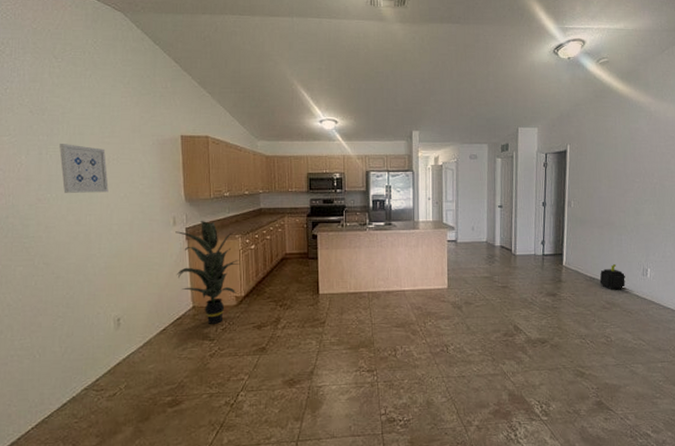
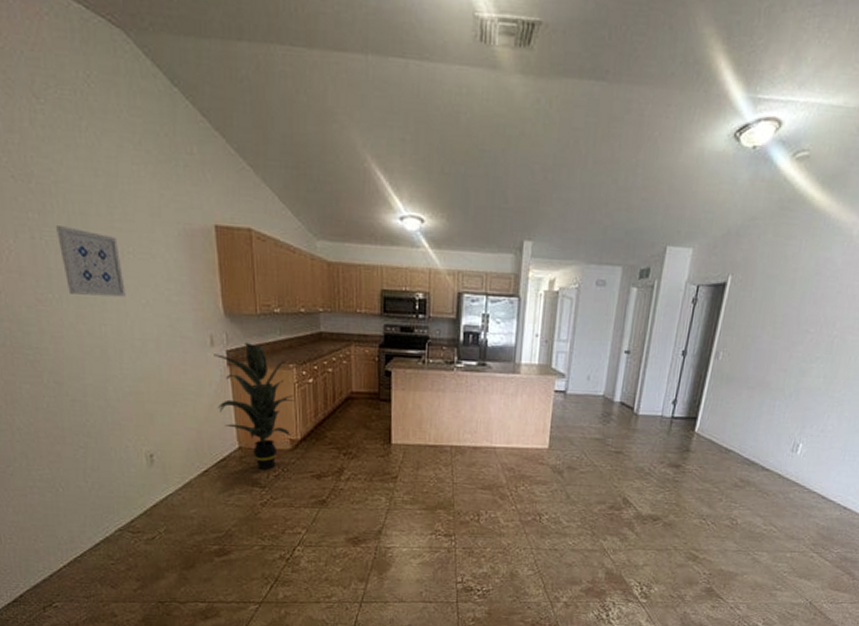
plant pot: present [599,264,626,290] -> none [736,435,770,467]

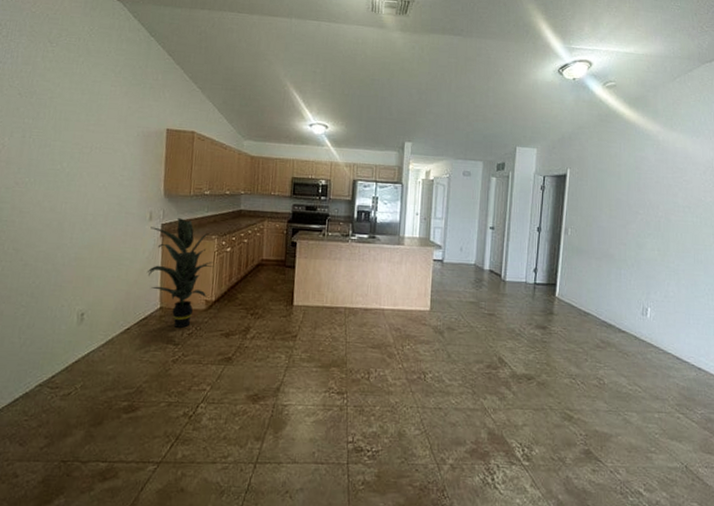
wall art: present [56,226,126,297] -> none [42,128,89,181]

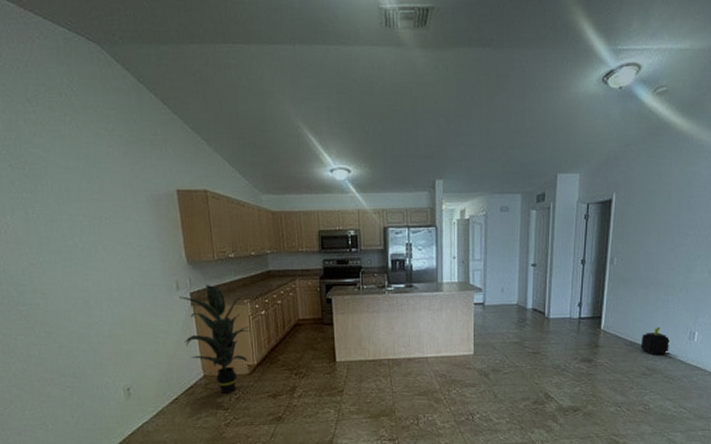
plant pot: none [594,300,623,329] -> present [640,327,669,355]

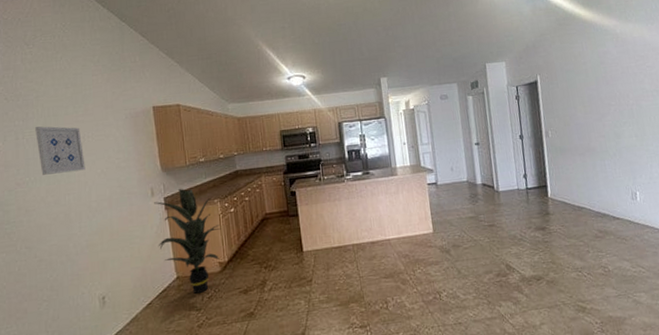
wall art: none [46,201,104,256] -> present [35,126,86,175]
plant pot: present [640,327,669,355] -> none [587,191,616,218]

